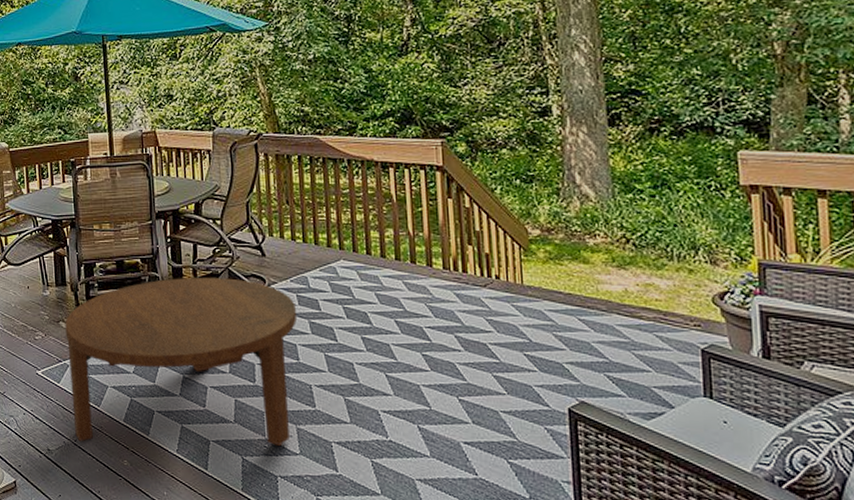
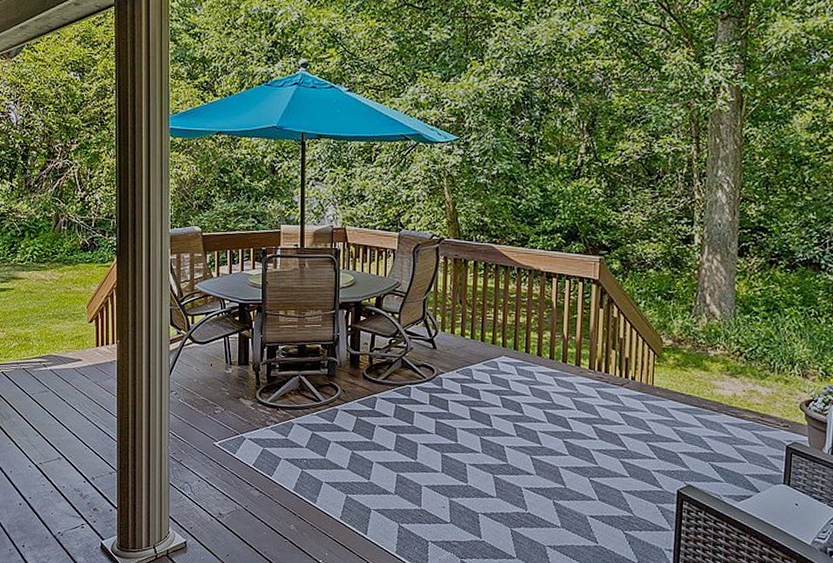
coffee table: present [65,278,296,446] -> none [244,364,459,515]

